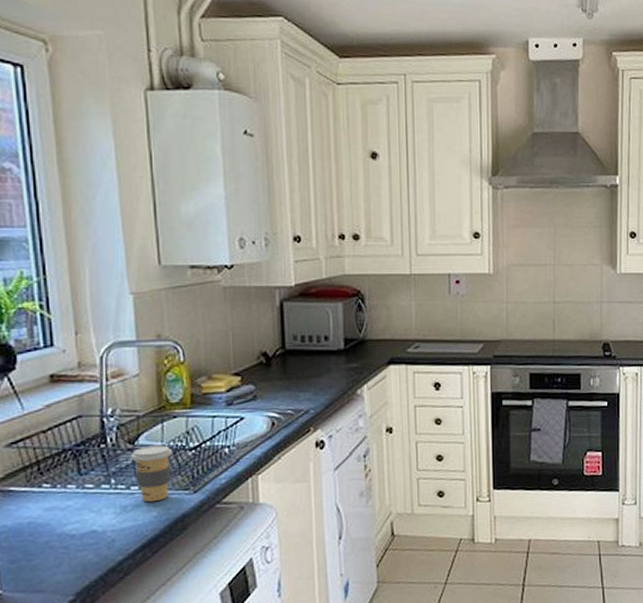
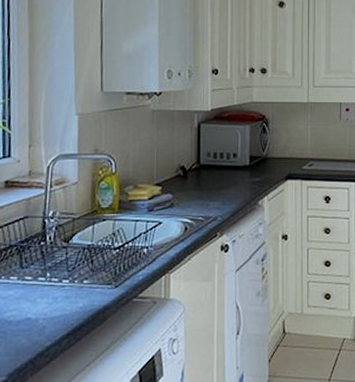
coffee cup: present [130,445,172,502] -> none [65,244,100,295]

